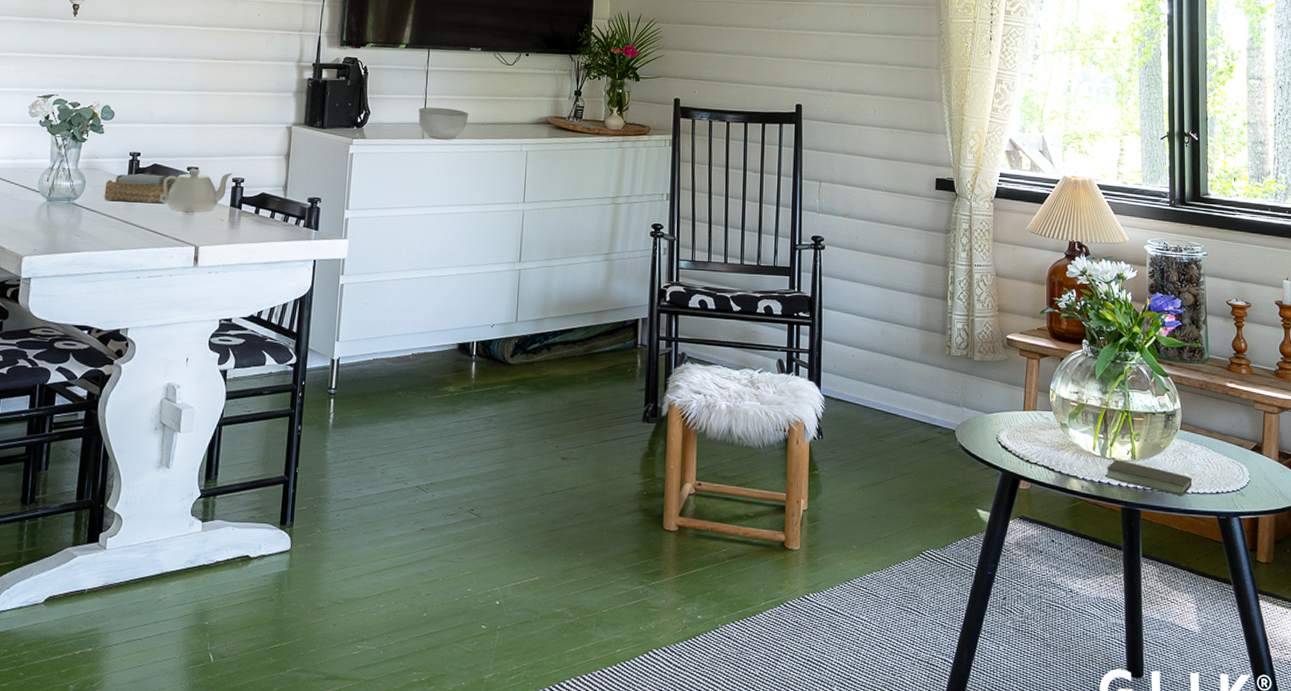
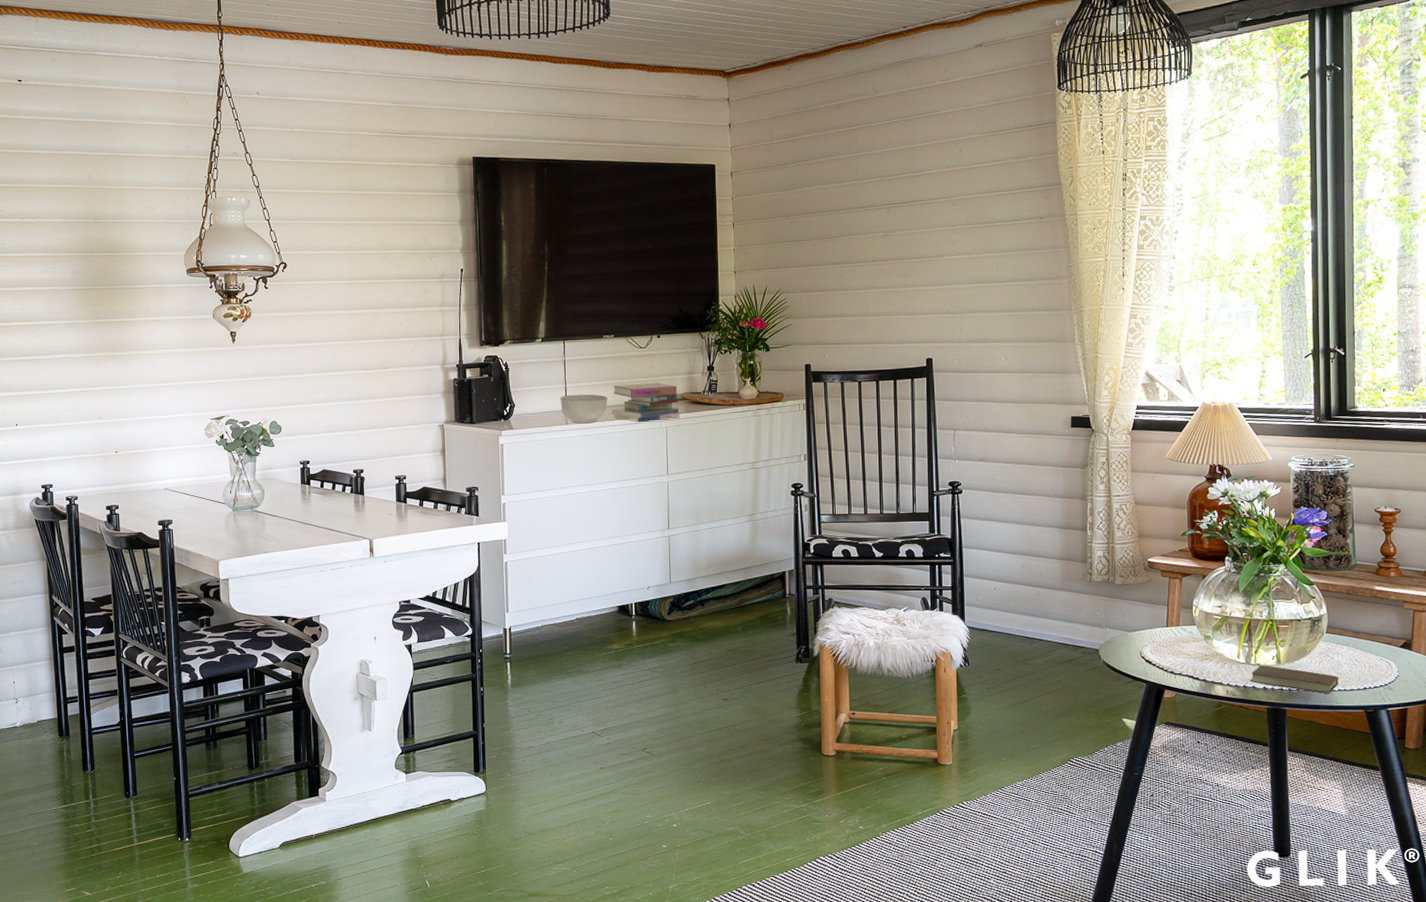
napkin holder: present [104,173,176,204] -> none [282,478,344,506]
teapot: present [159,169,233,213] -> none [332,471,395,511]
books: none [471,101,542,144] -> present [612,382,680,423]

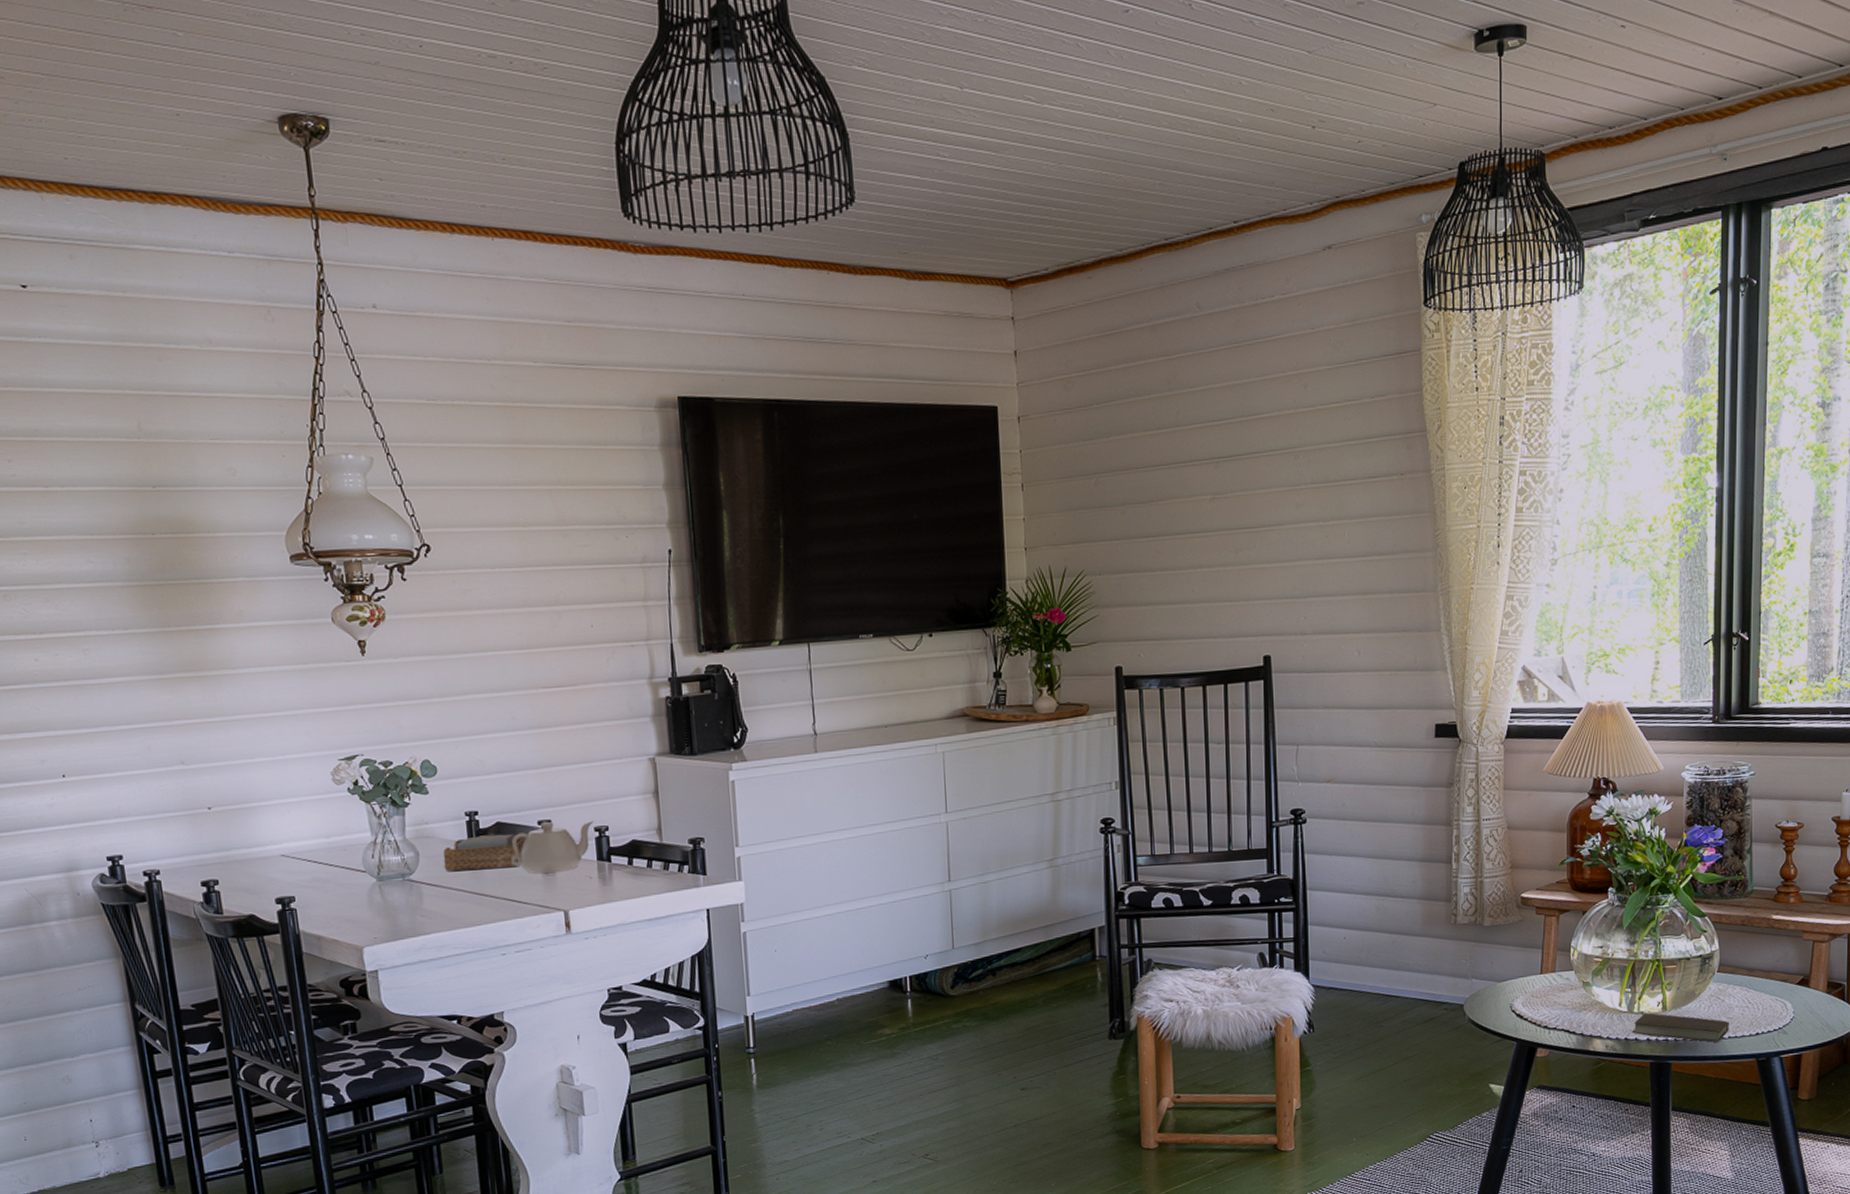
napkin holder: none [282,478,344,506] -> present [443,833,526,872]
teapot: none [332,471,395,511] -> present [511,821,593,875]
bowl: present [560,394,608,424] -> none [806,712,868,752]
books: present [612,382,680,423] -> none [873,694,960,748]

